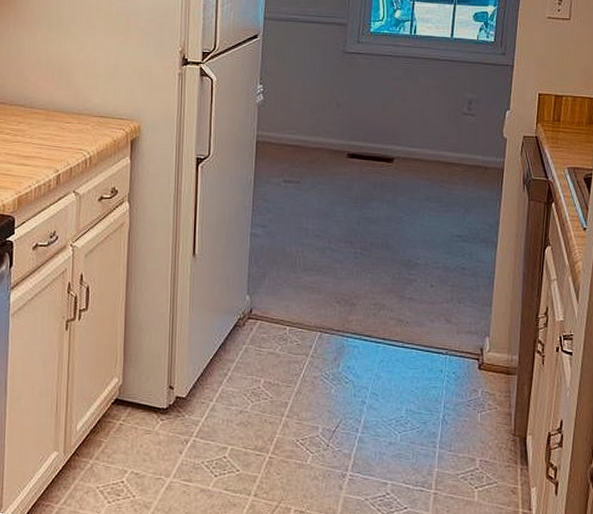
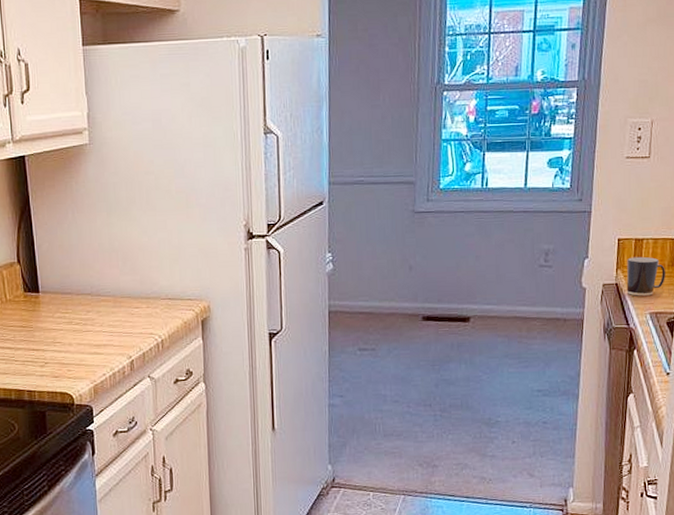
mug: none [546,112,583,151] -> present [626,256,665,296]

